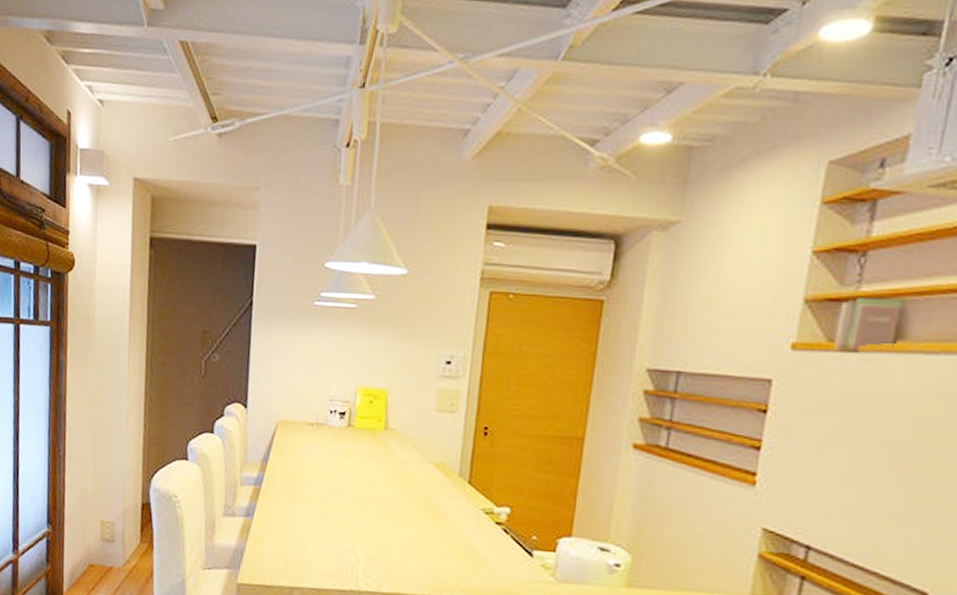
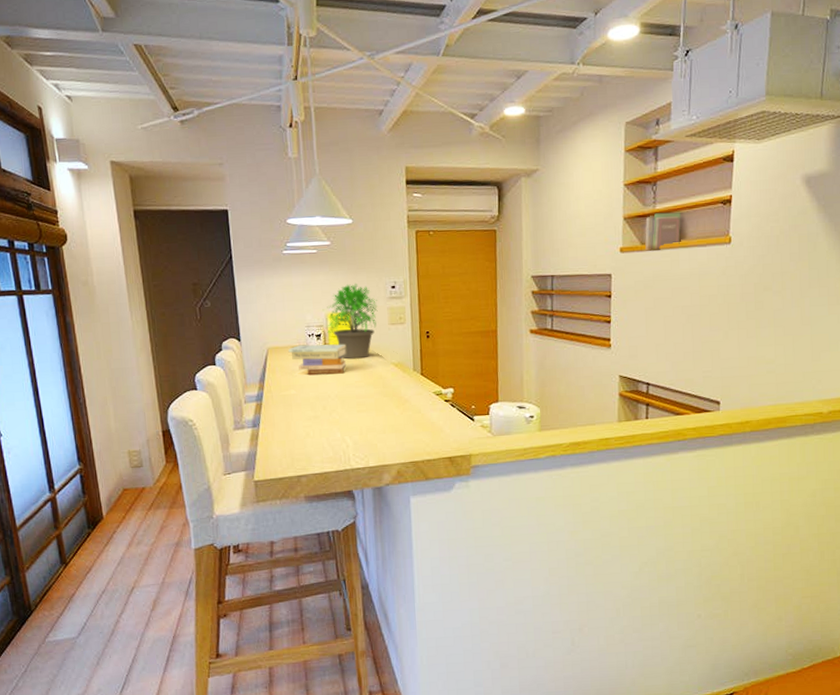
books: none [302,422,376,467] -> present [288,344,347,376]
potted plant: none [354,351,425,451] -> present [327,283,378,360]

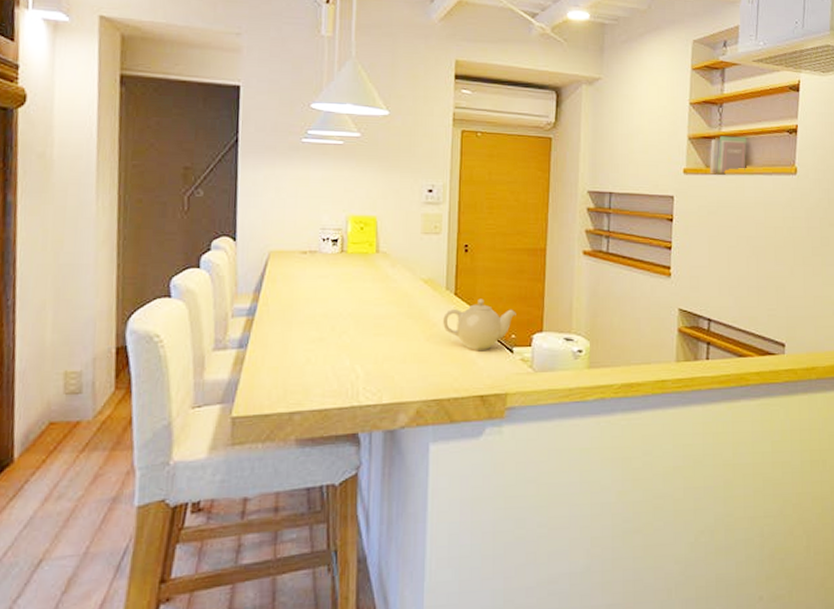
books: present [288,344,347,376] -> none [295,250,368,288]
potted plant: present [327,283,378,360] -> none [346,182,410,271]
teapot: none [412,376,475,420] -> present [442,298,516,350]

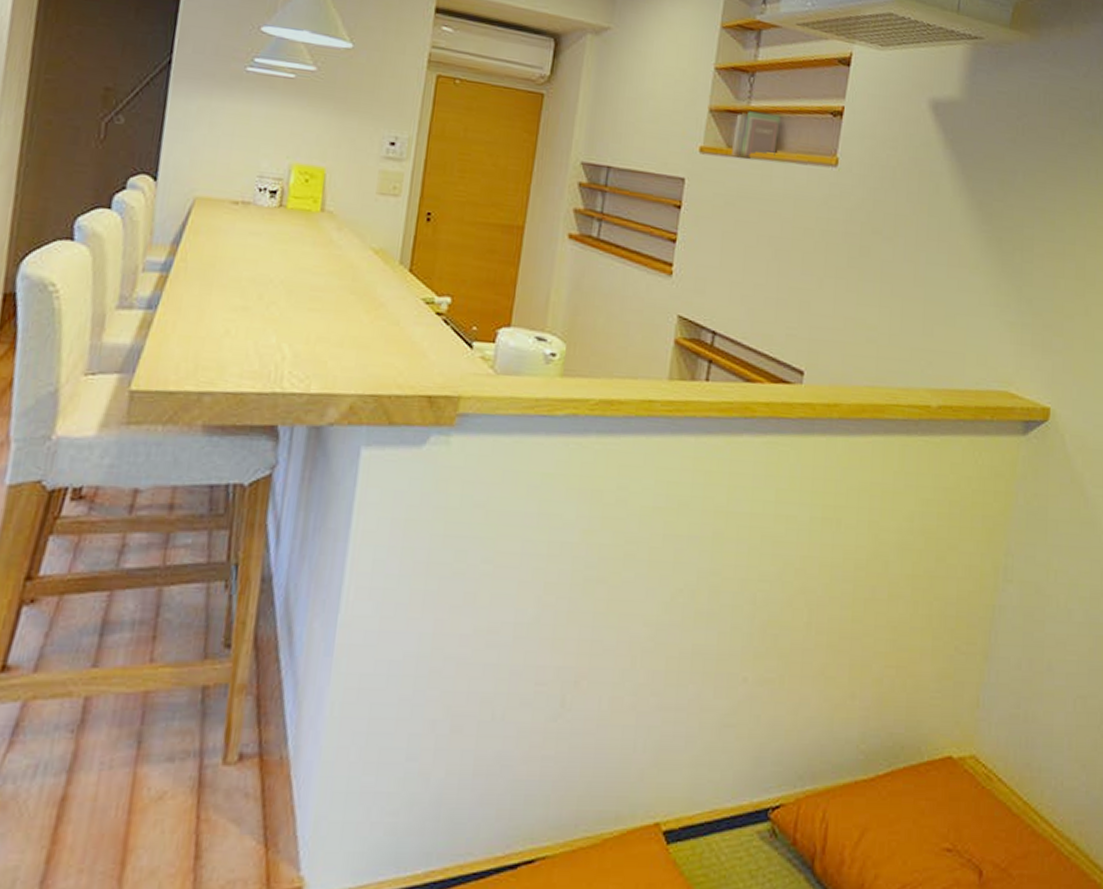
teapot: present [442,298,516,350] -> none [391,279,481,342]

